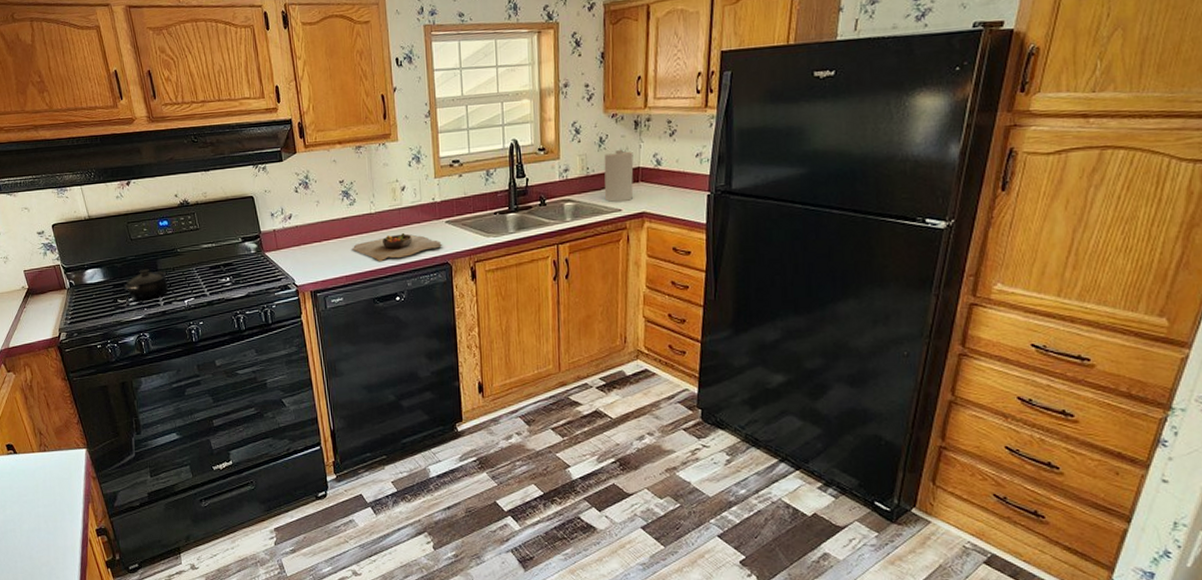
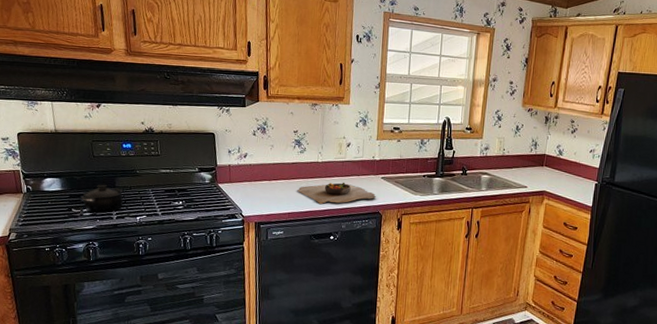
paper towel holder: present [603,150,634,203] -> none [514,138,542,181]

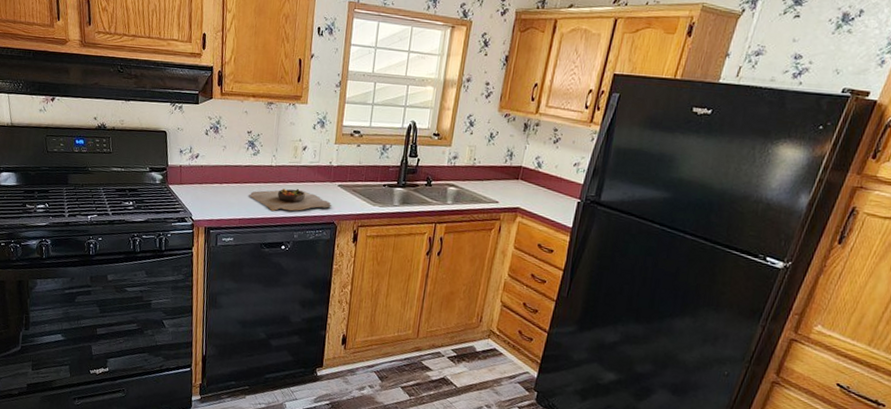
saucepan: present [81,184,123,214] -> none [35,180,75,211]

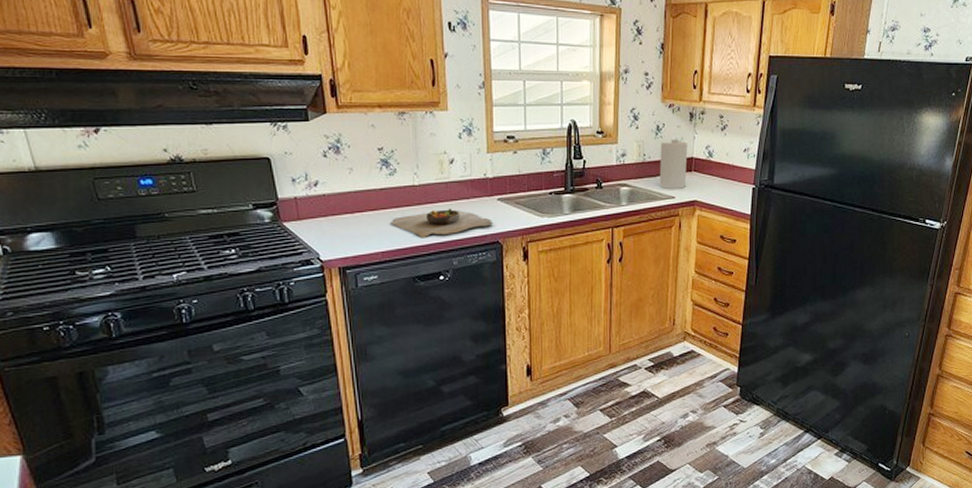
paper towel holder: none [485,147,518,196] -> present [659,140,688,190]

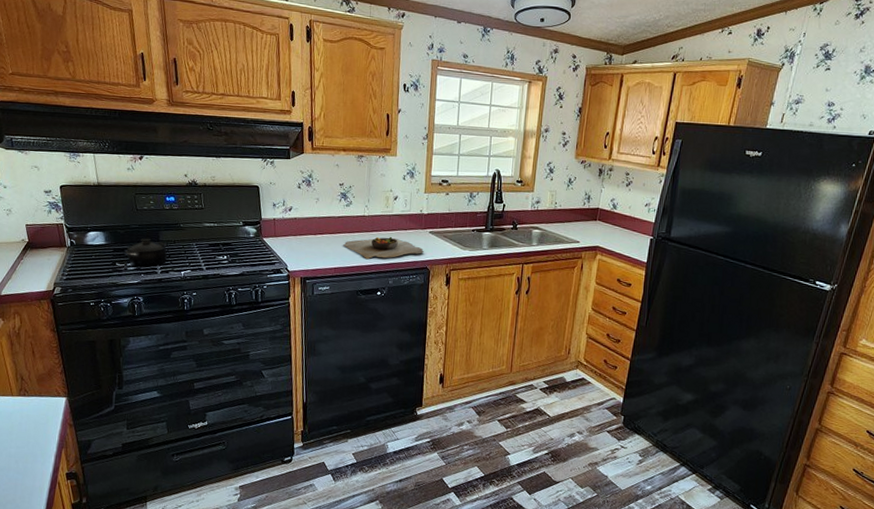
saucepan: none [88,235,150,275] -> present [125,238,167,268]
paper towel holder: present [659,140,688,190] -> none [567,191,595,236]

